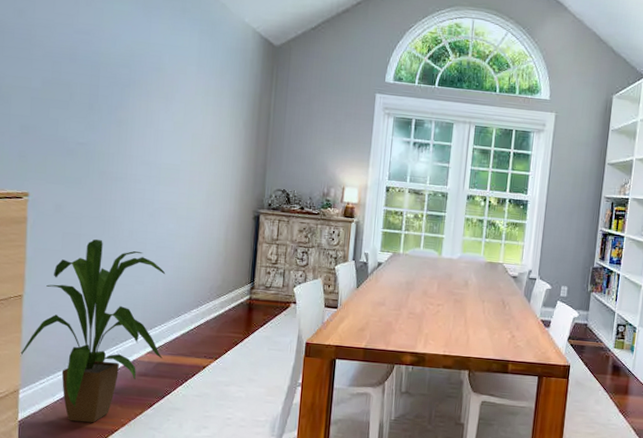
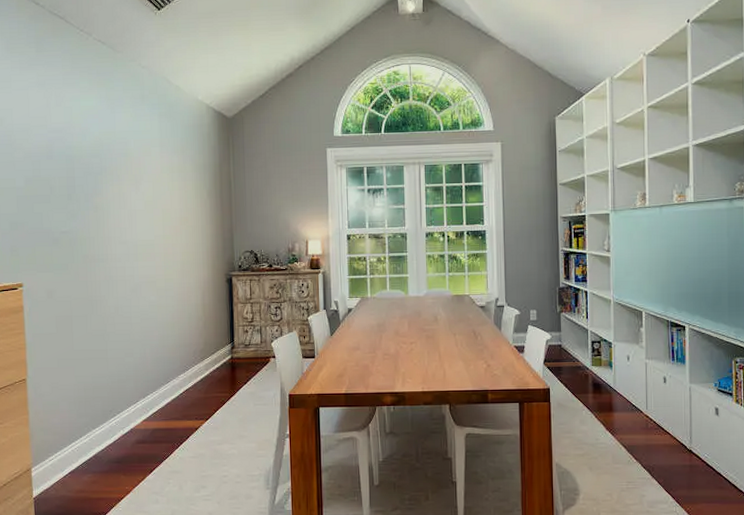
house plant: present [20,239,166,423] -> none [29,319,157,494]

